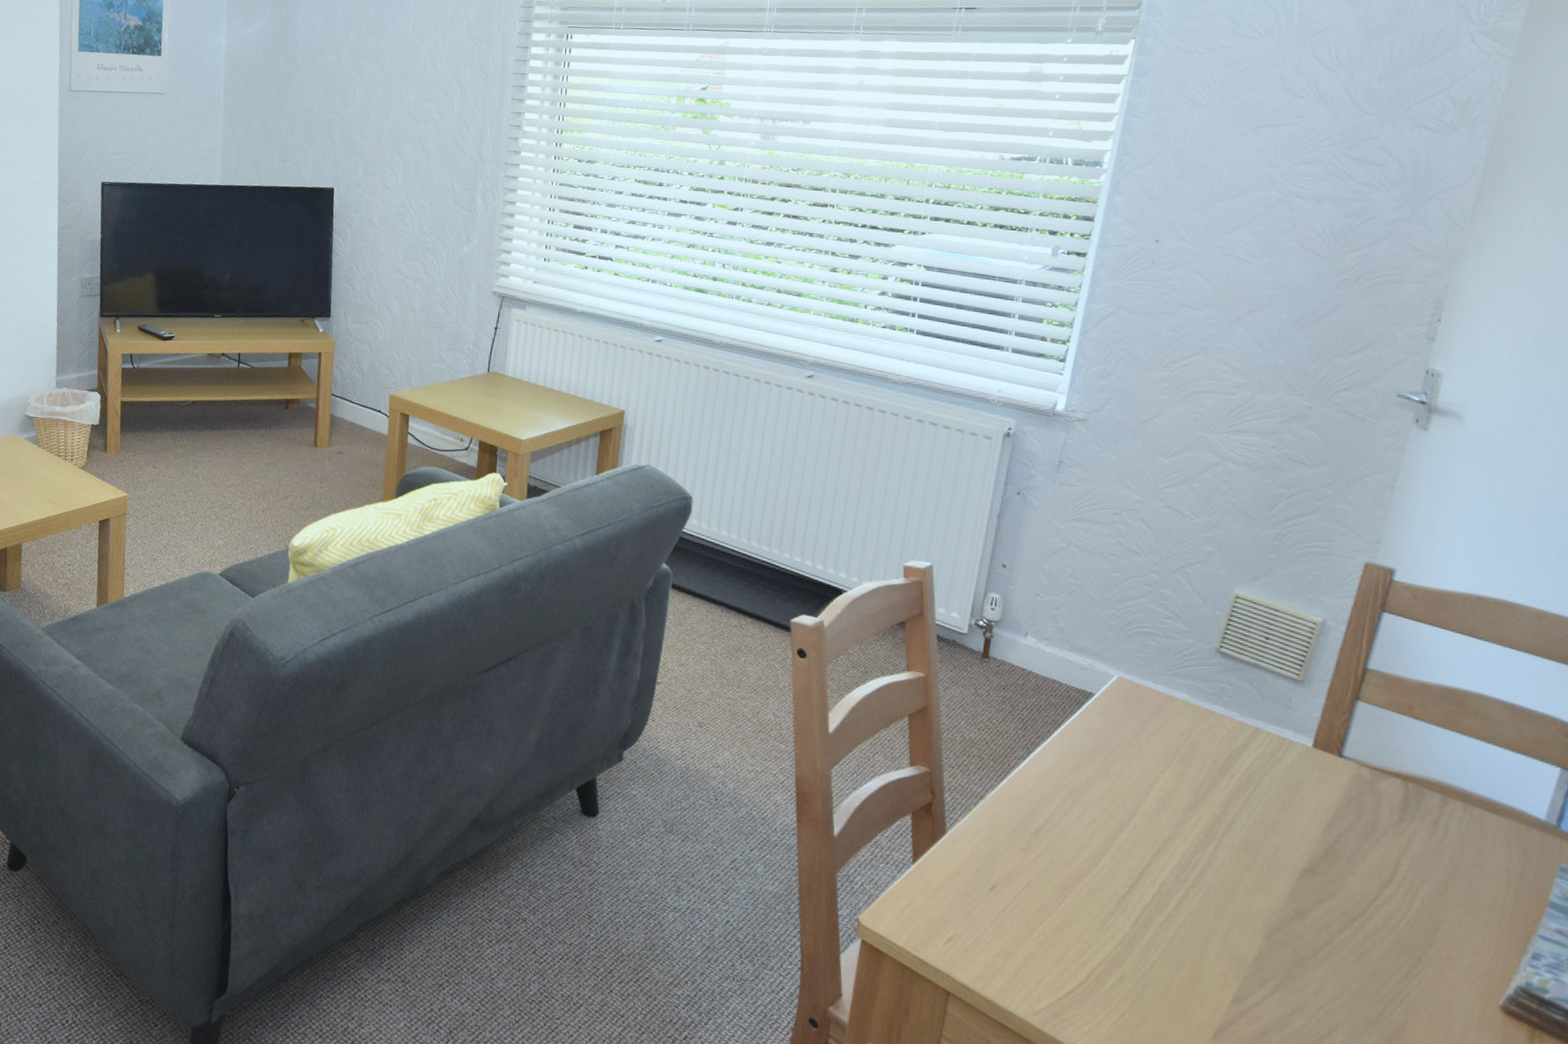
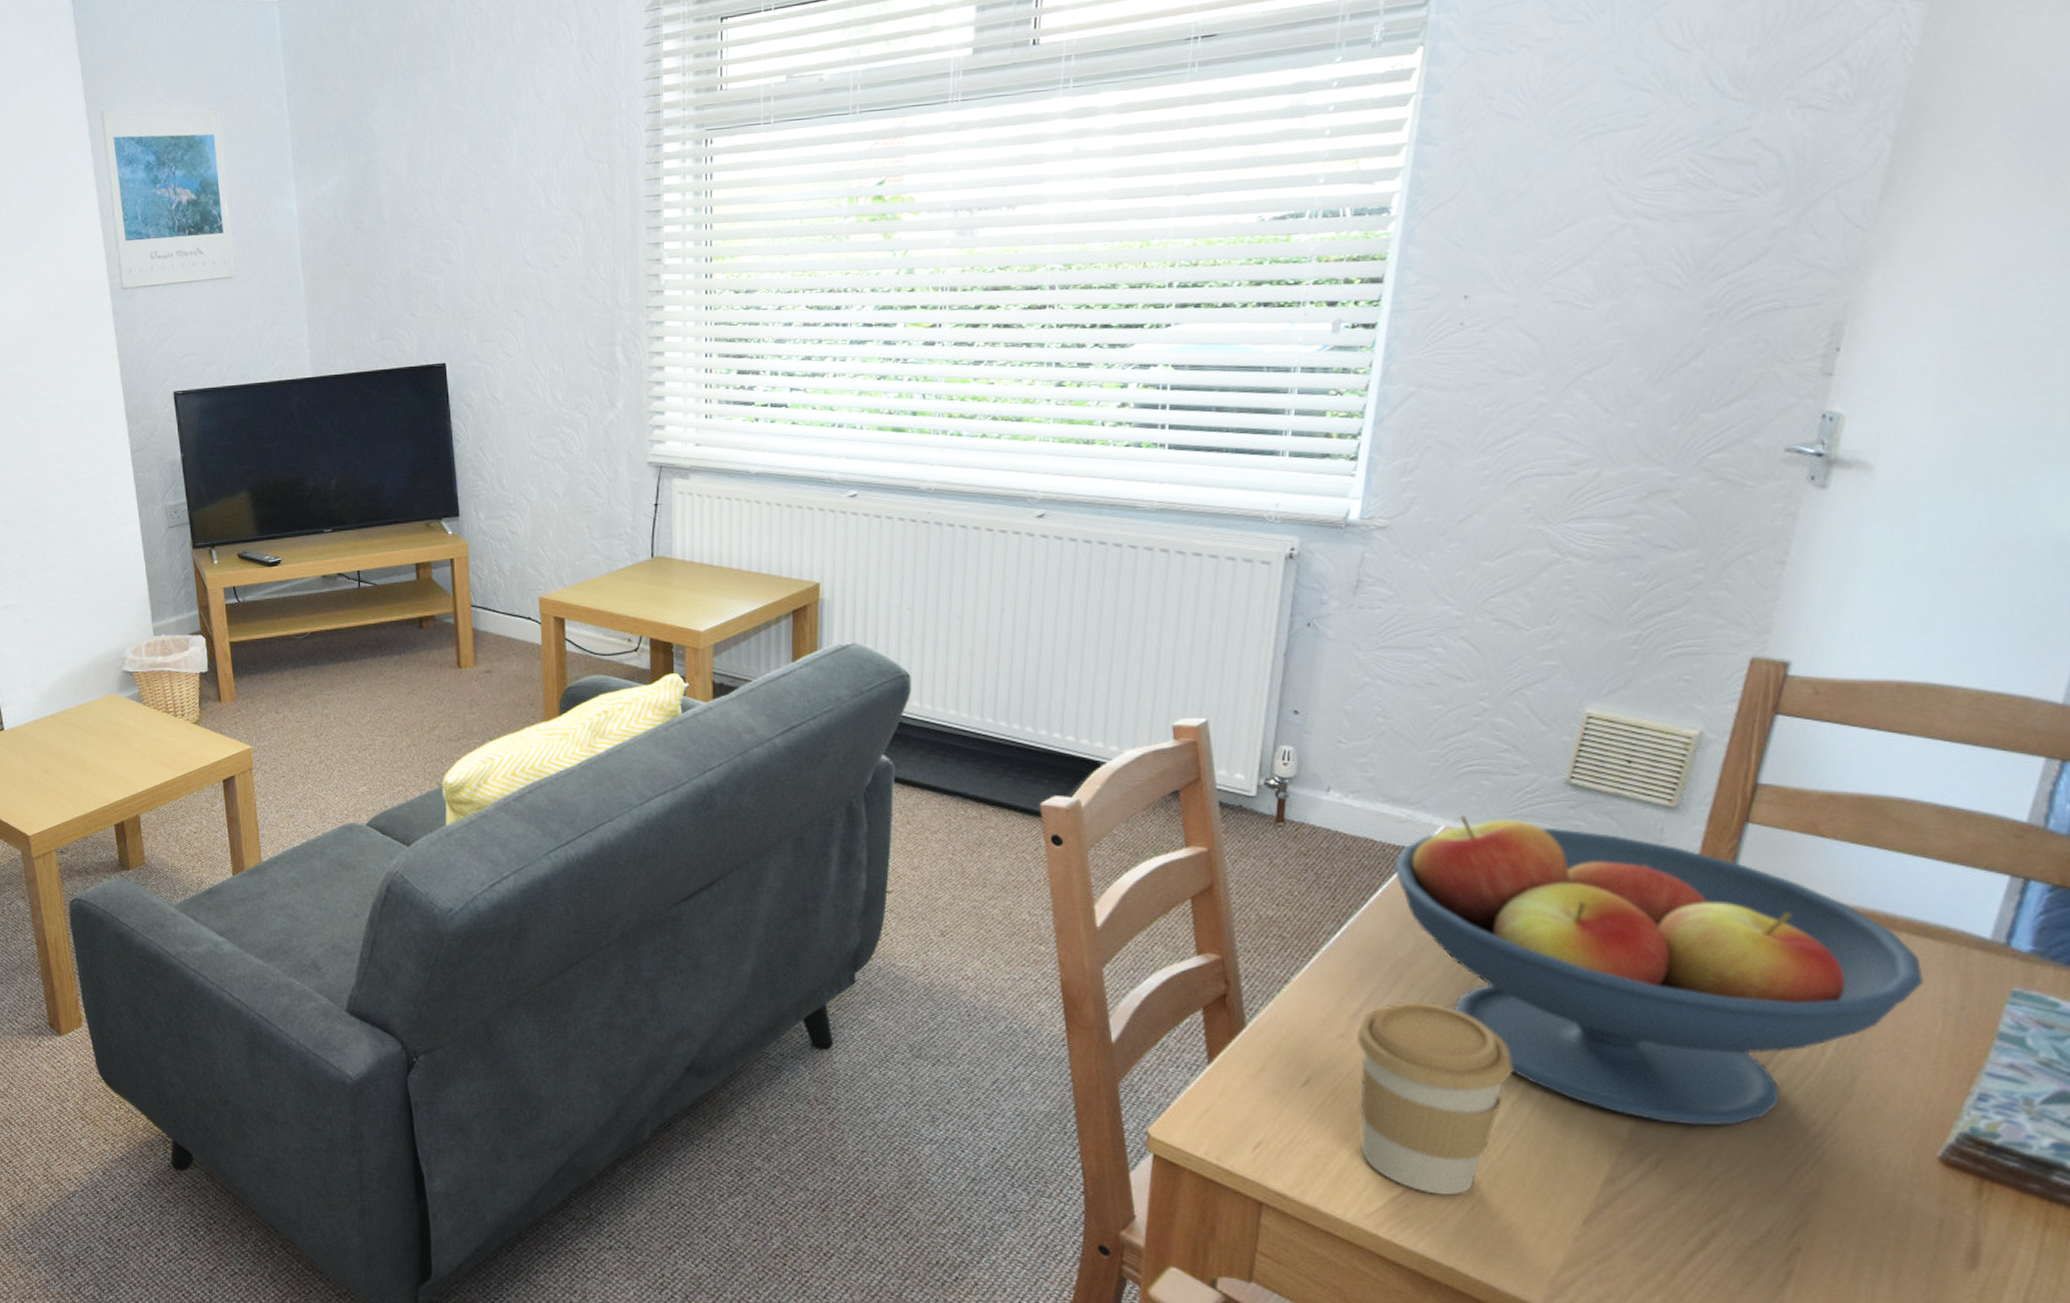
coffee cup: none [1034,825,1162,1001] -> present [1357,1001,1513,1195]
fruit bowl: none [1074,668,1493,962] -> present [1393,815,1925,1126]

